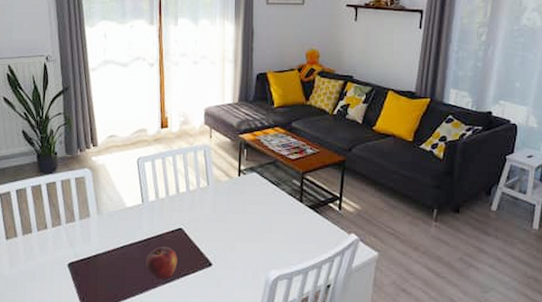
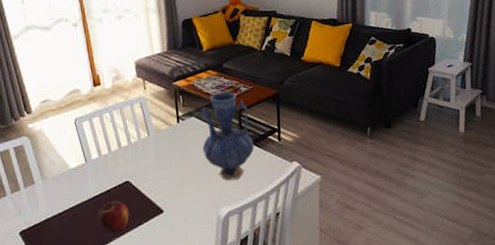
vase: none [260,151,313,243] -> present [201,91,254,180]

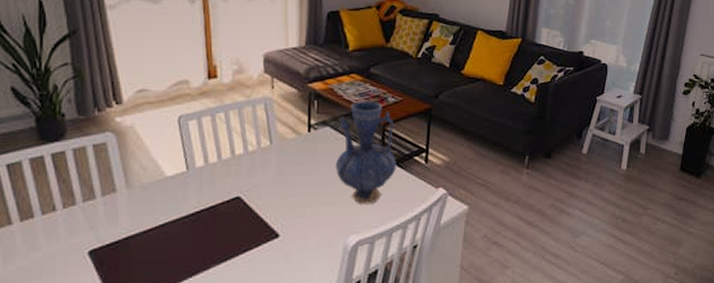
fruit: present [97,201,130,233] -> none [195,220,236,259]

